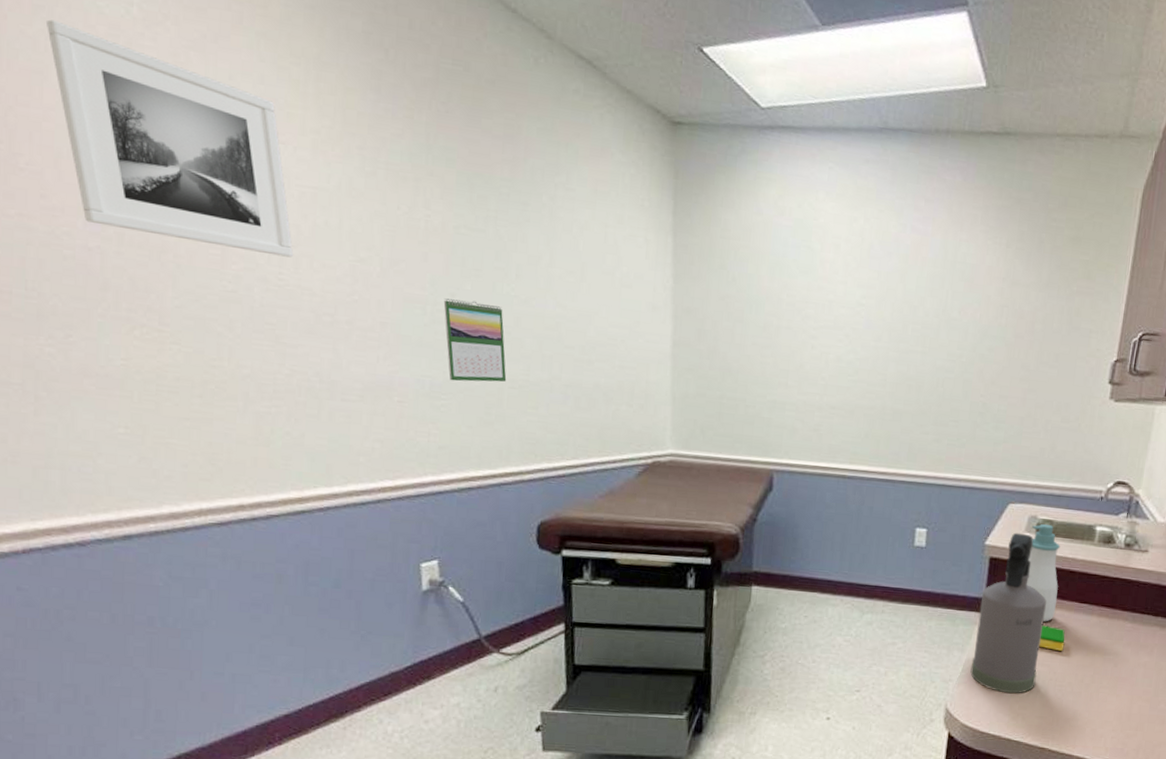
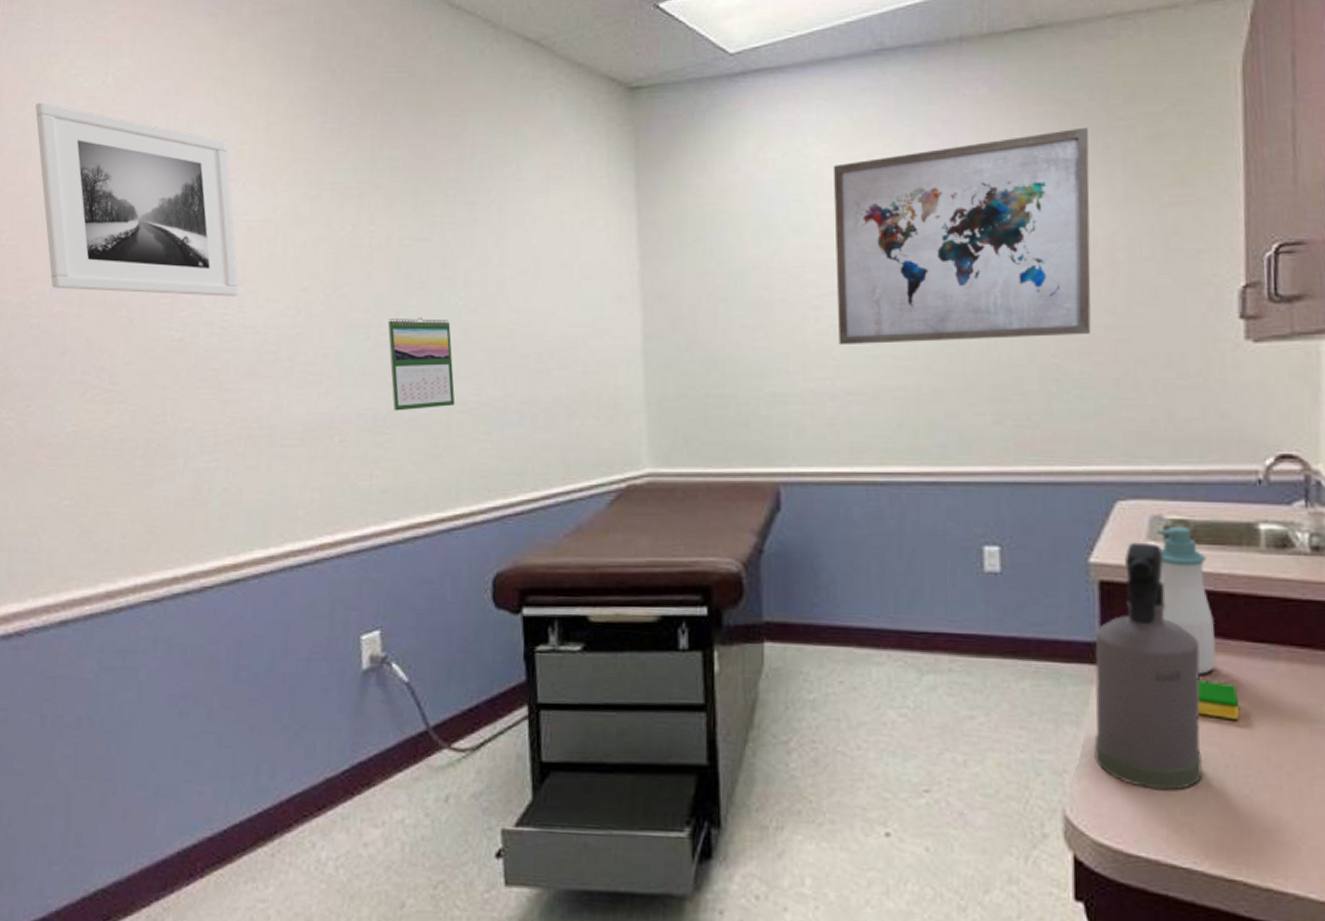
wall art: none [828,221,1030,383] -> present [833,127,1091,346]

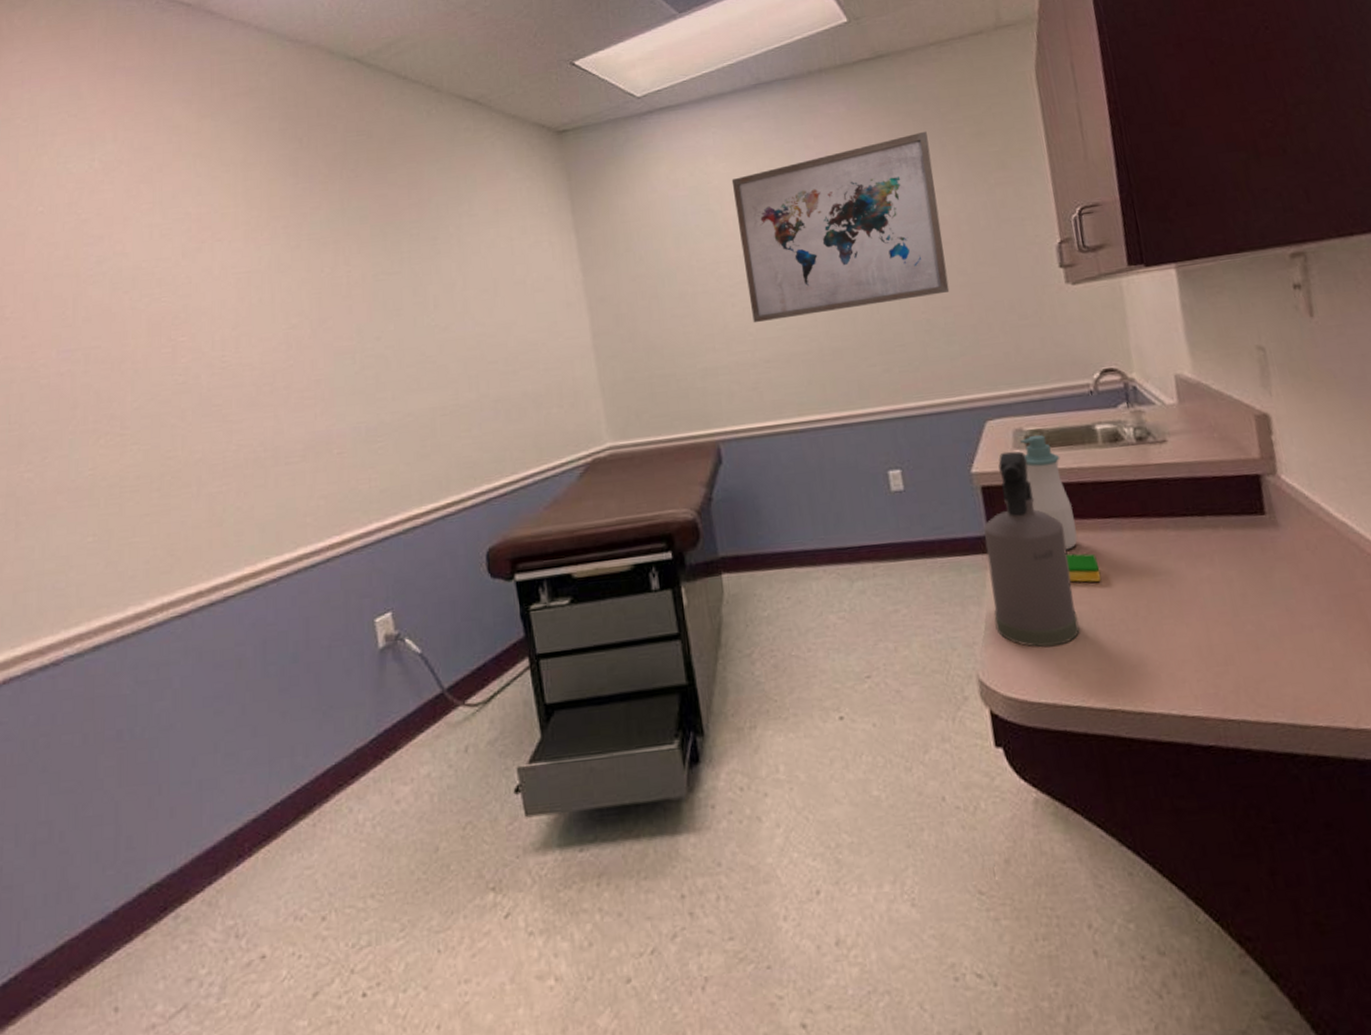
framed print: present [35,102,240,297] -> none [28,189,234,351]
calendar: present [387,317,456,411] -> none [370,338,438,422]

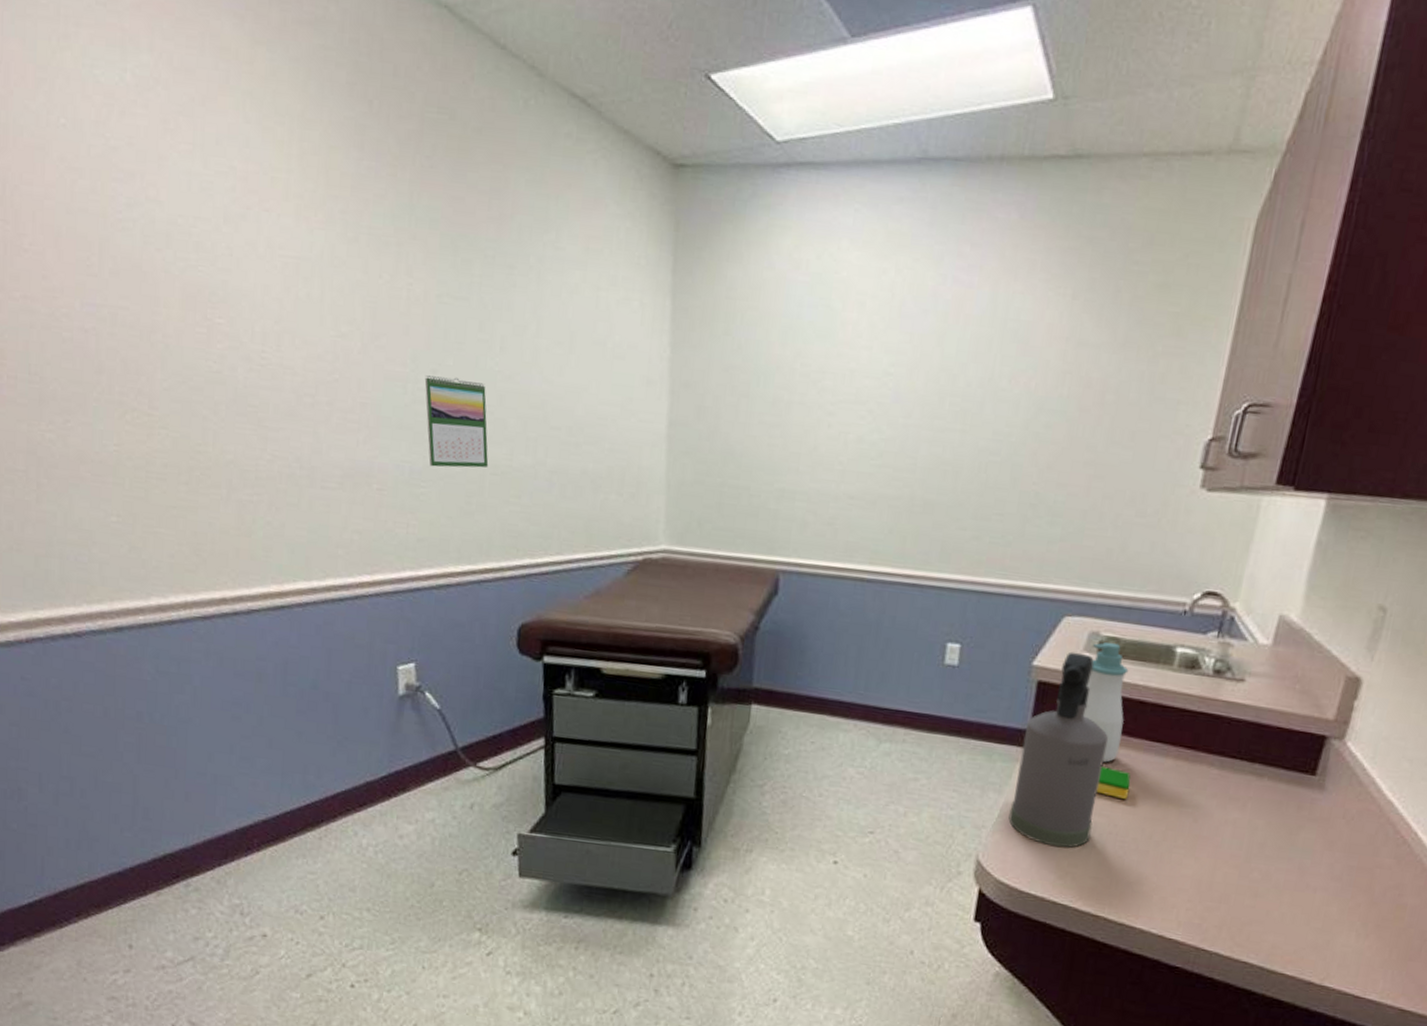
calendar: none [370,338,438,422] -> present [424,375,489,468]
wall art: present [731,131,950,323] -> none [847,267,1104,468]

